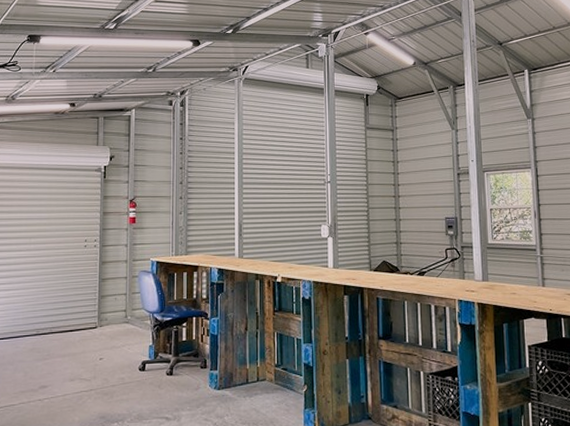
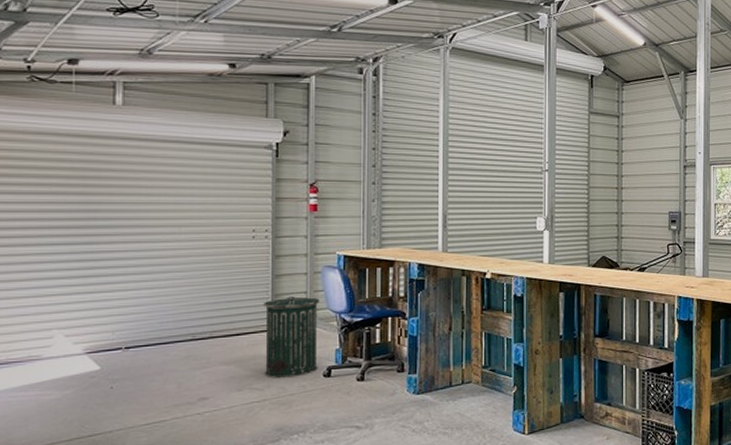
trash can: none [92,298,137,370] -> present [264,296,320,378]

